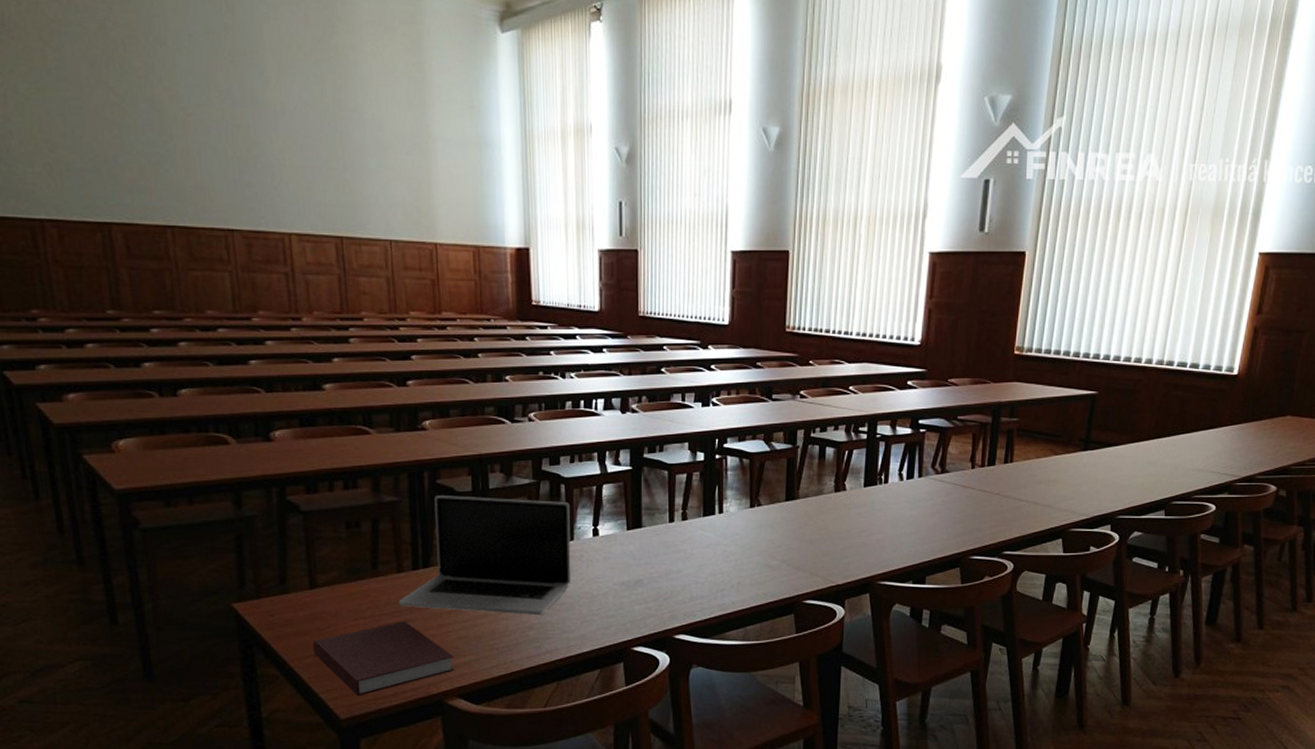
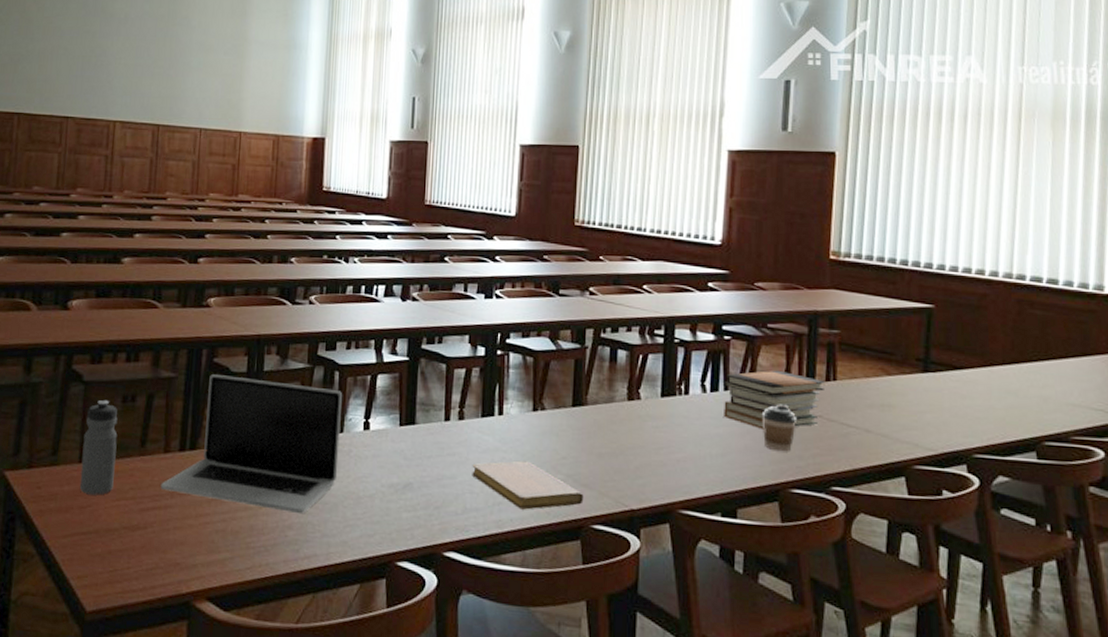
water bottle: none [311,527,350,617] -> present [79,399,118,496]
notebook: present [313,621,455,697] -> none [71,506,209,587]
notebook: none [696,552,796,593] -> present [472,460,584,510]
book stack: none [918,456,1004,509] -> present [724,370,826,430]
coffee cup: none [949,486,978,526] -> present [761,404,796,452]

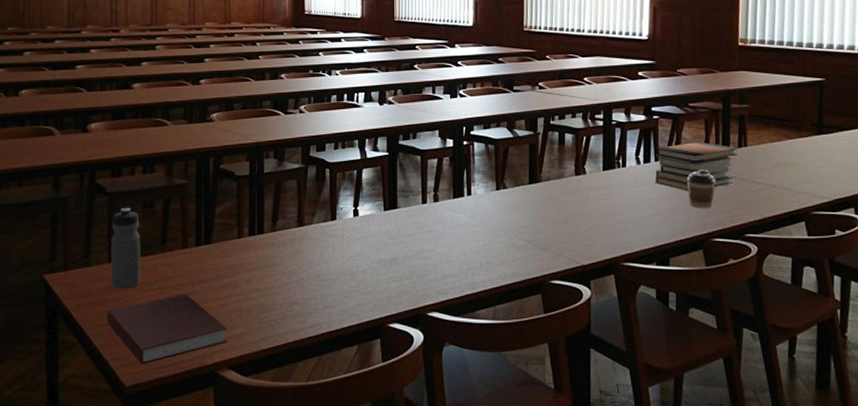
notebook: none [71,506,209,587] -> present [107,294,228,365]
laptop: present [160,374,342,514] -> none [181,179,334,291]
notebook: present [472,460,584,510] -> none [447,232,542,273]

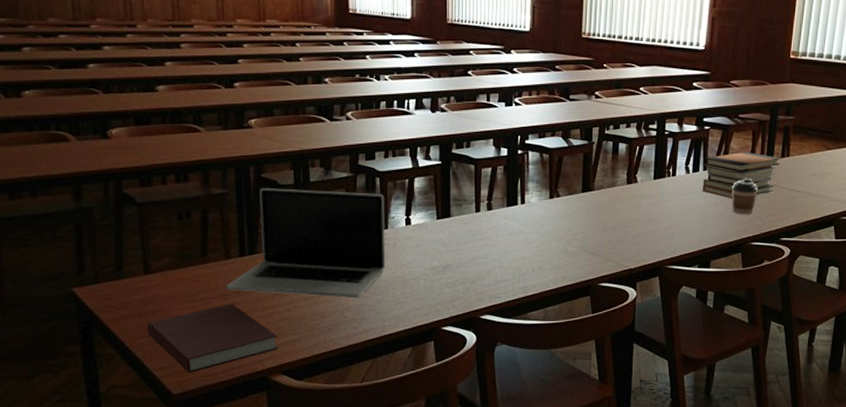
water bottle: present [111,207,141,289] -> none [145,218,181,301]
laptop: none [181,179,334,291] -> present [226,188,386,299]

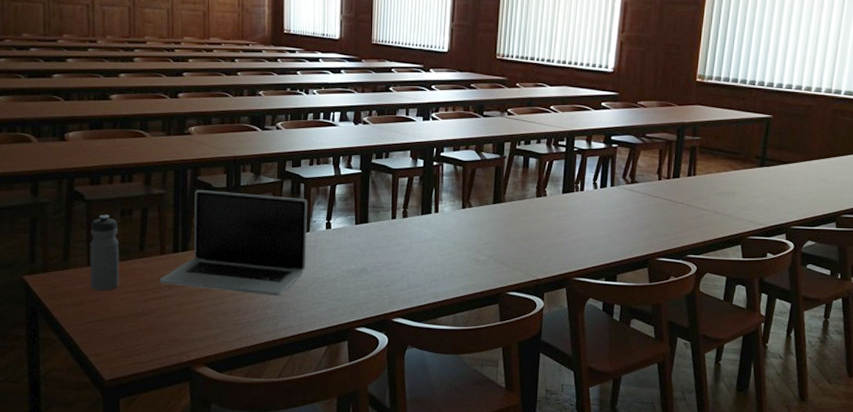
water bottle: none [145,218,181,301] -> present [90,214,119,291]
notebook: present [147,304,279,374] -> none [86,296,204,361]
book stack: present [703,151,781,199] -> none [610,169,688,215]
coffee cup: present [731,178,757,215] -> none [638,195,664,231]

